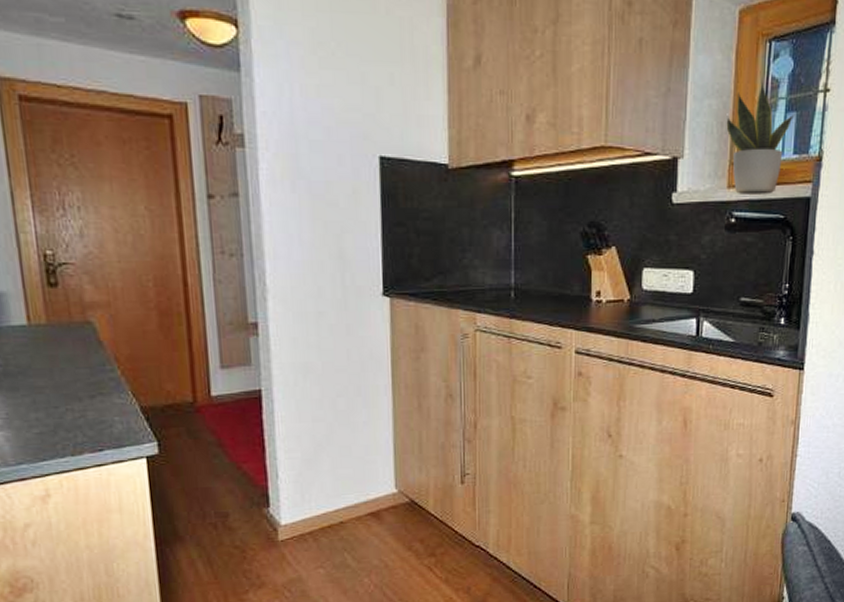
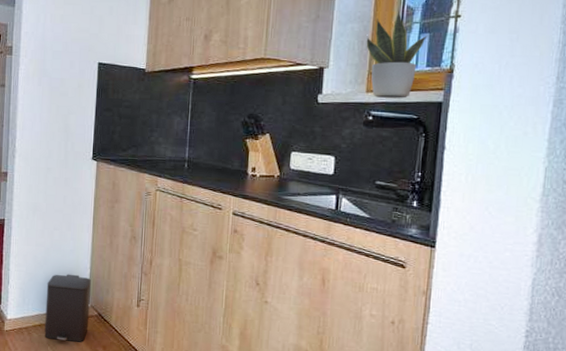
pedal bin: none [334,453,398,542] -> present [44,274,91,342]

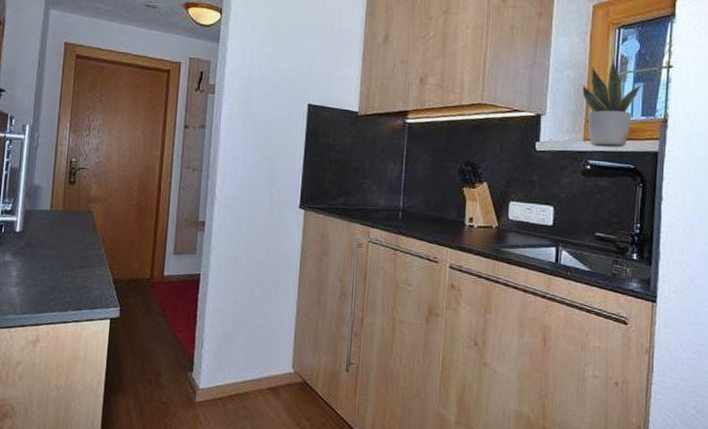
pedal bin: present [44,274,91,342] -> none [241,335,296,414]

